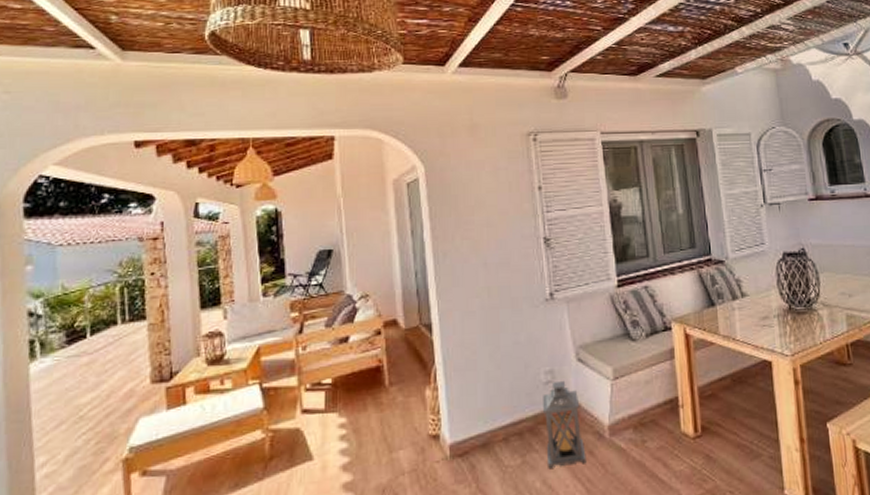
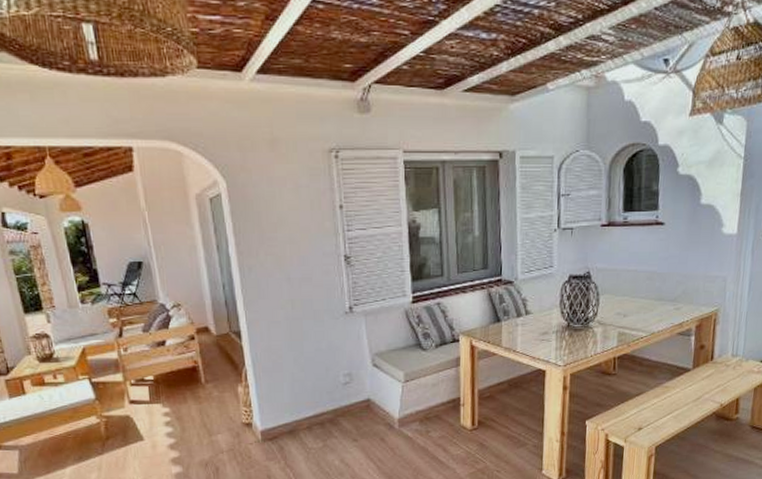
lantern: present [543,380,587,470] -> none [342,382,378,452]

